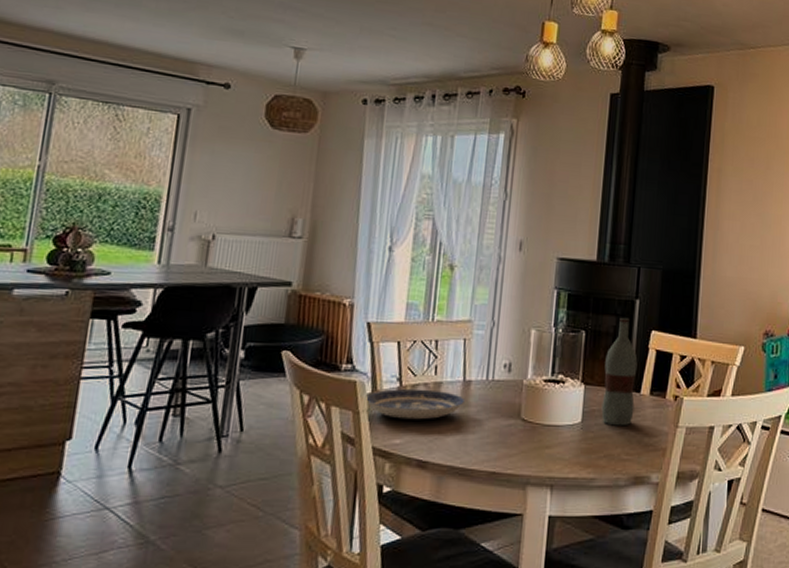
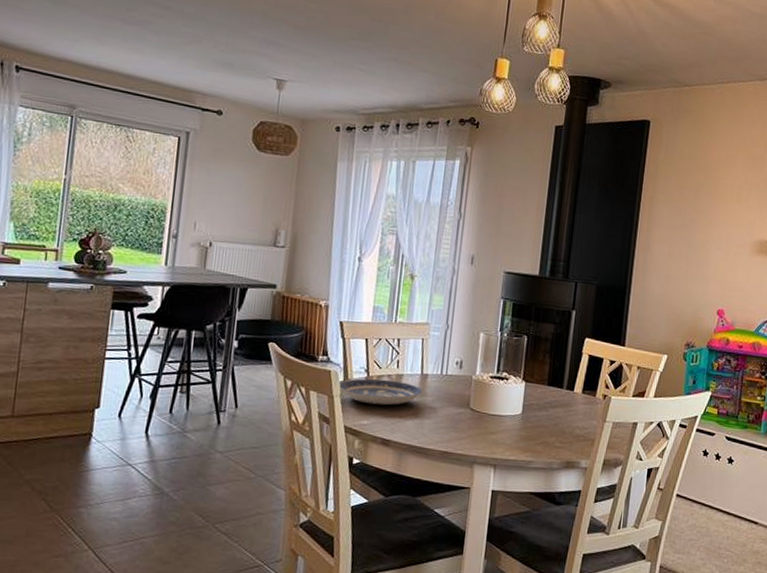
bottle: present [601,317,638,426] -> none [539,325,572,419]

